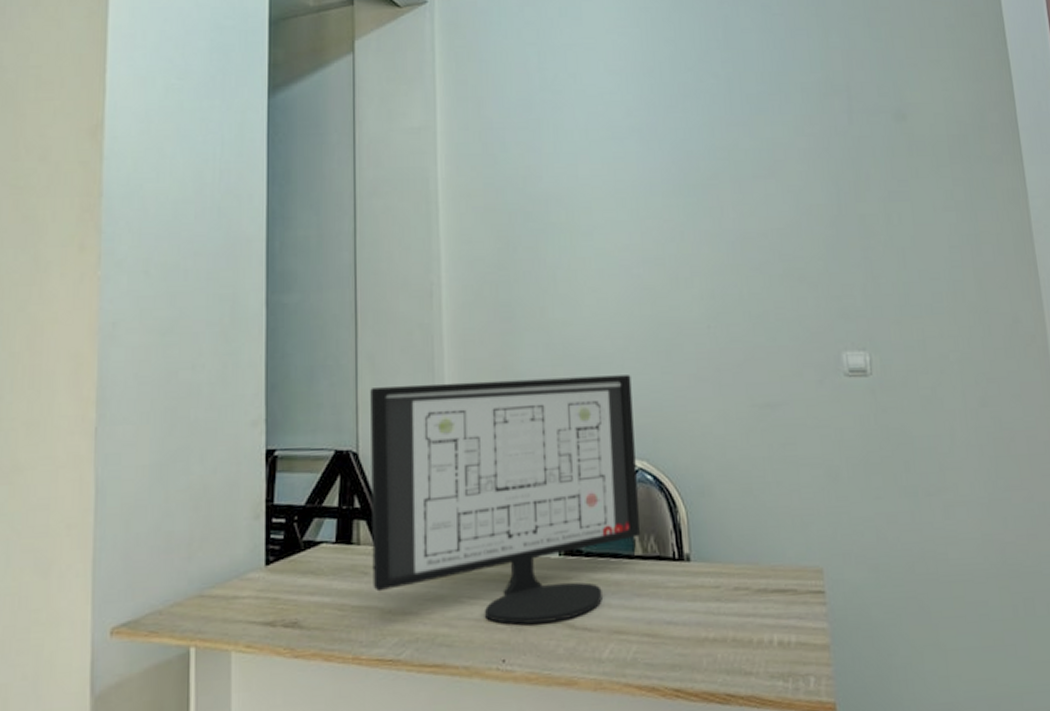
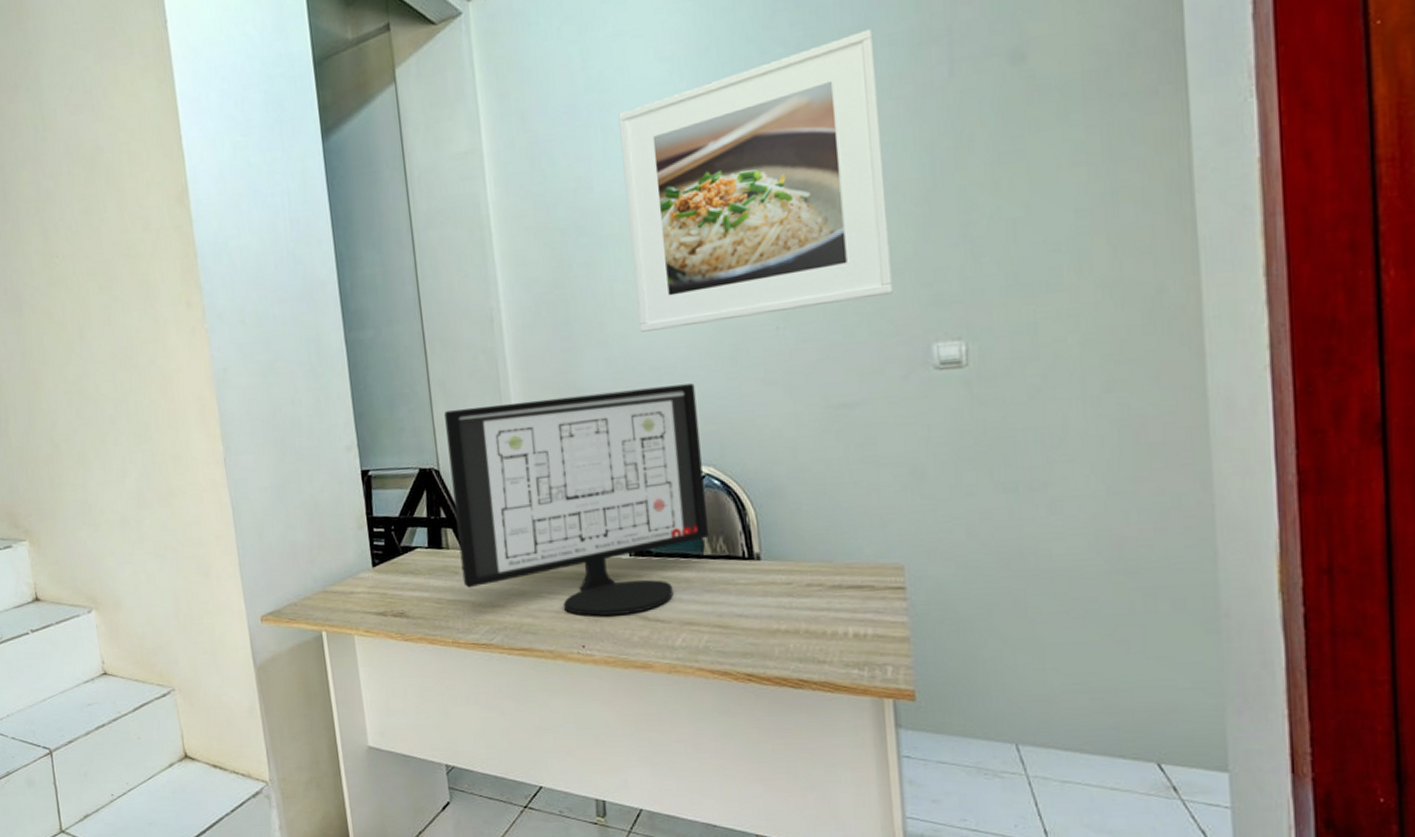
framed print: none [569,75,808,320] -> present [618,28,893,332]

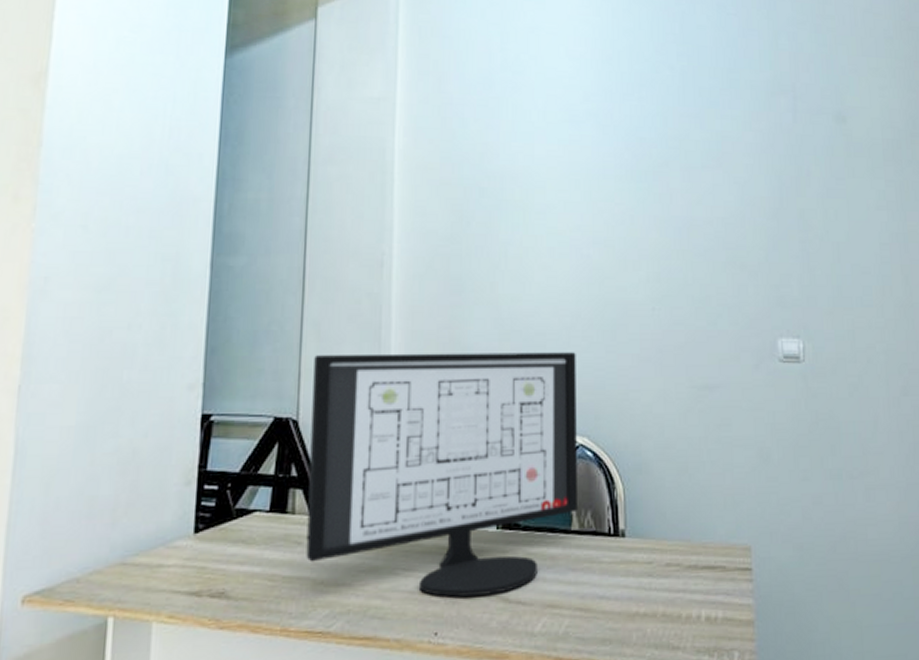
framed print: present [618,28,893,332] -> none [529,72,748,297]

